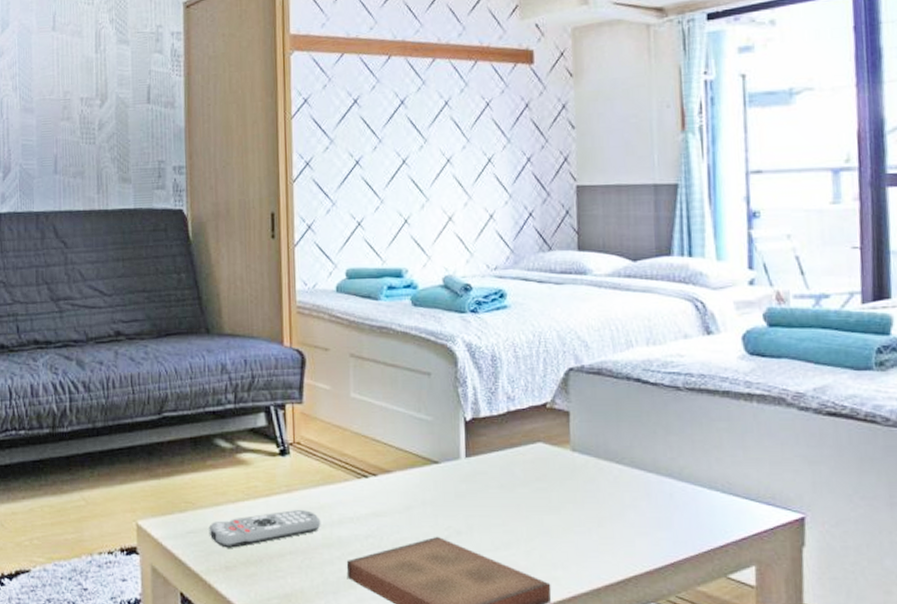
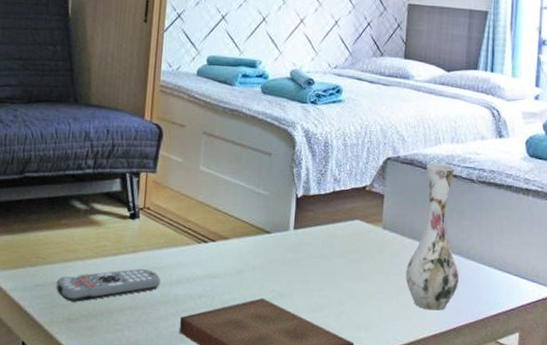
vase: none [605,371,672,543] -> present [406,163,459,311]

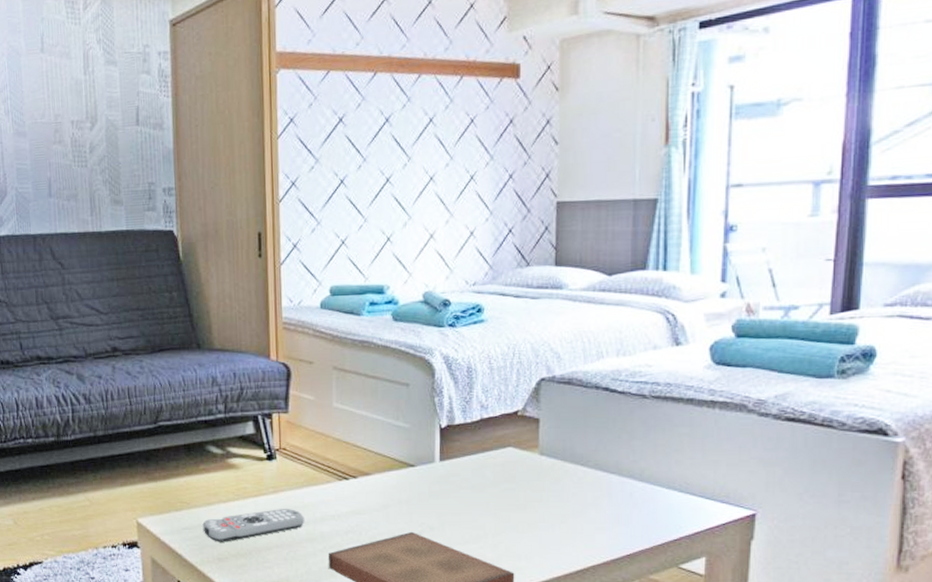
vase: present [406,163,459,311] -> none [569,380,631,537]

